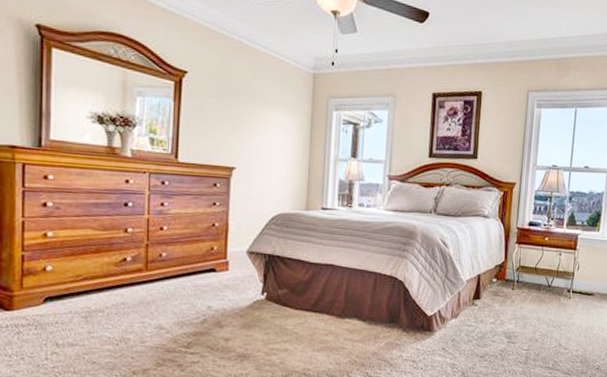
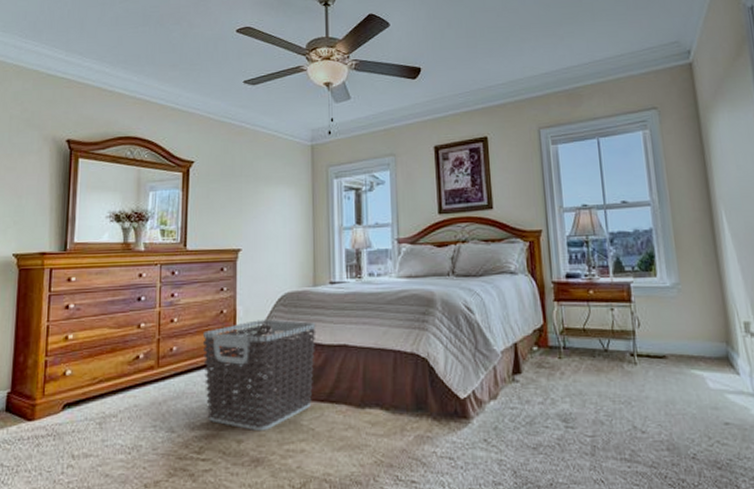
clothes hamper: none [193,235,306,332] -> present [202,319,316,432]

